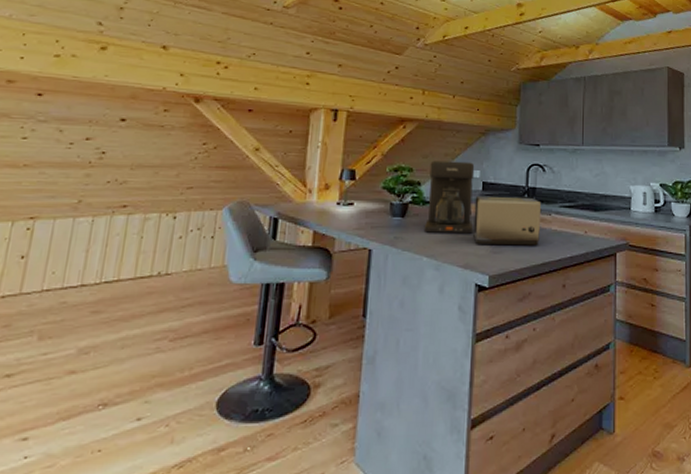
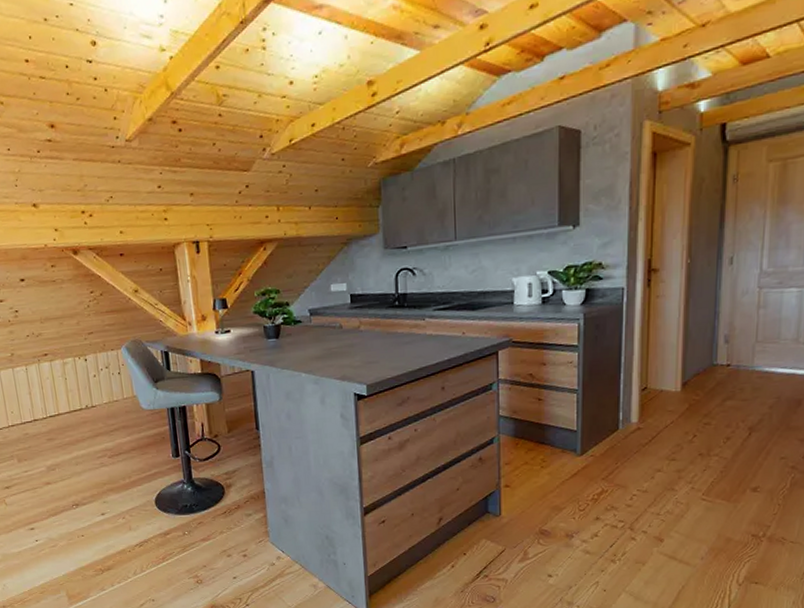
coffee maker: present [423,160,475,234] -> none [295,275,347,351]
toaster: present [473,195,542,246] -> none [344,304,415,357]

